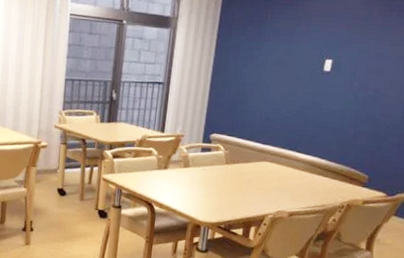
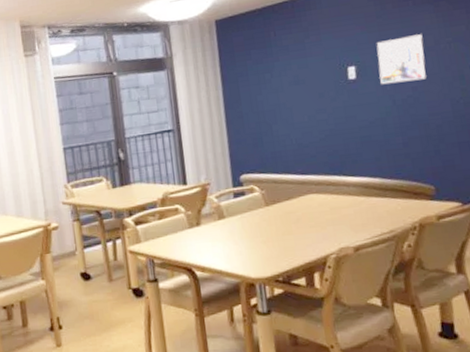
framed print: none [349,42,397,84] -> present [376,34,426,85]

